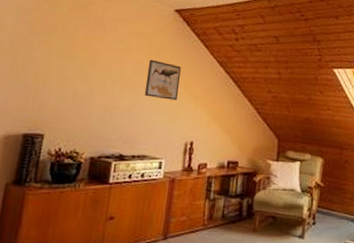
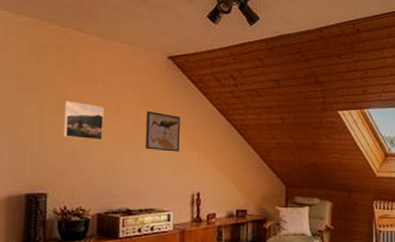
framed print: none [68,46,109,86] -> present [64,100,104,141]

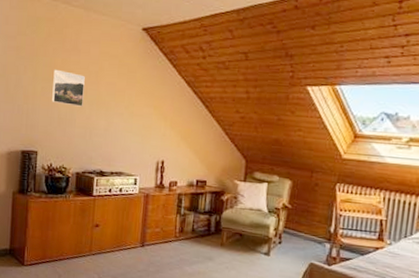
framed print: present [145,110,180,152] -> none [118,80,150,121]

